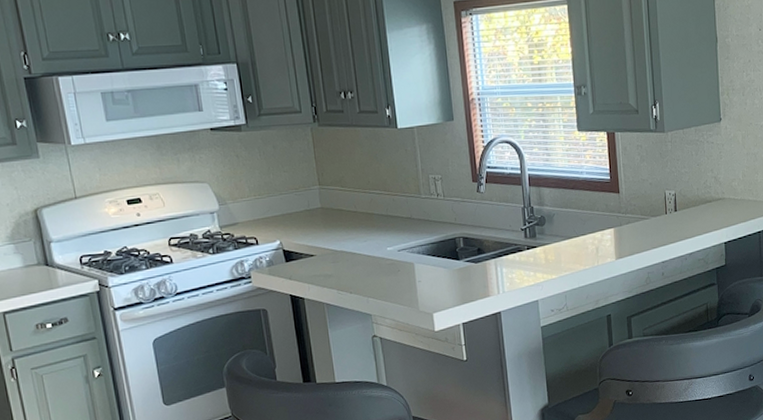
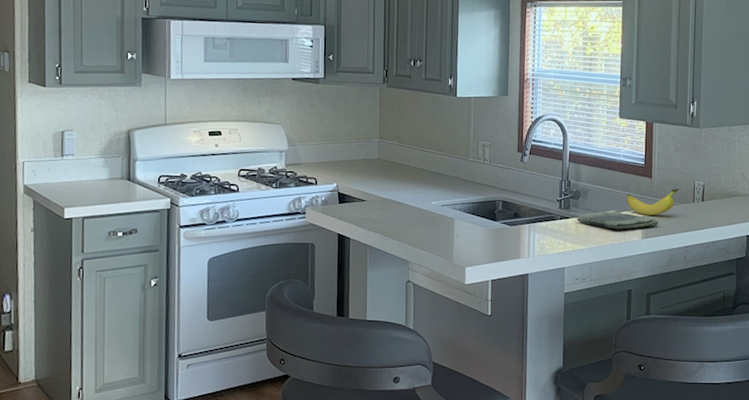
dish towel: none [544,232,631,253] -> present [576,209,658,230]
banana: none [594,202,649,234] -> present [626,189,679,216]

